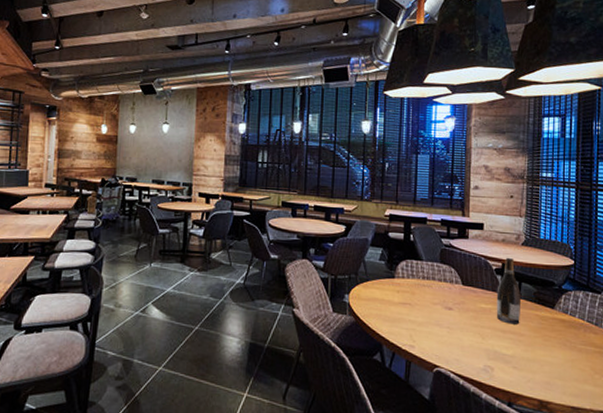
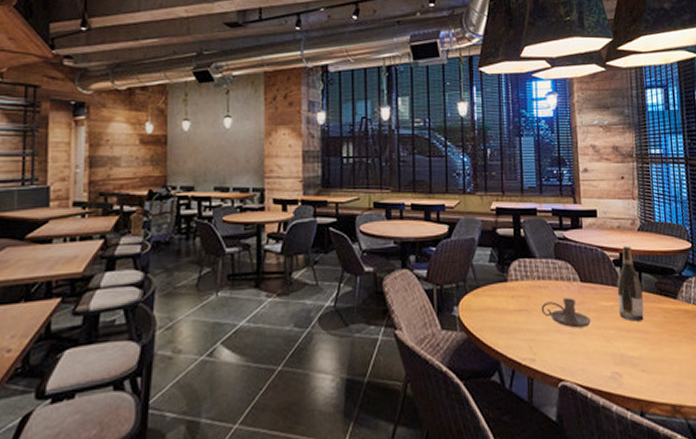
candle holder: none [423,297,469,324] -> present [541,298,591,328]

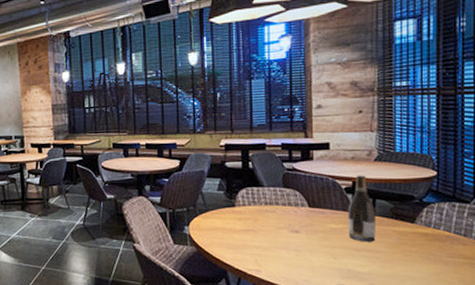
candle holder: present [541,298,591,328] -> none [267,220,318,246]

